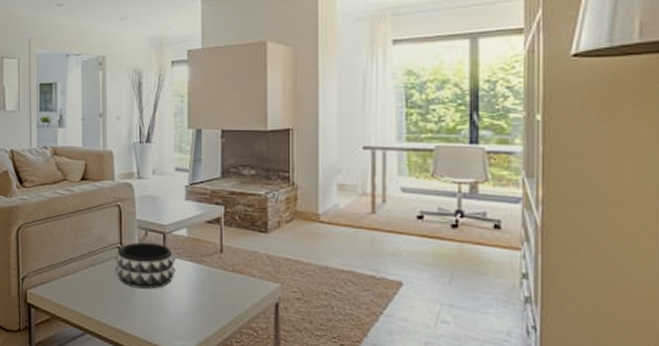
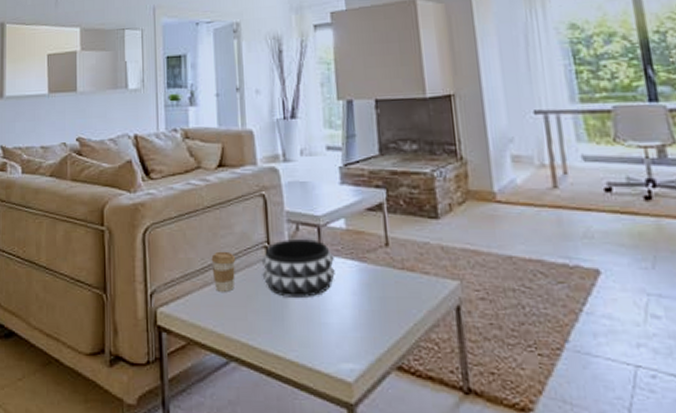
coffee cup: none [73,248,93,281] -> present [211,251,236,292]

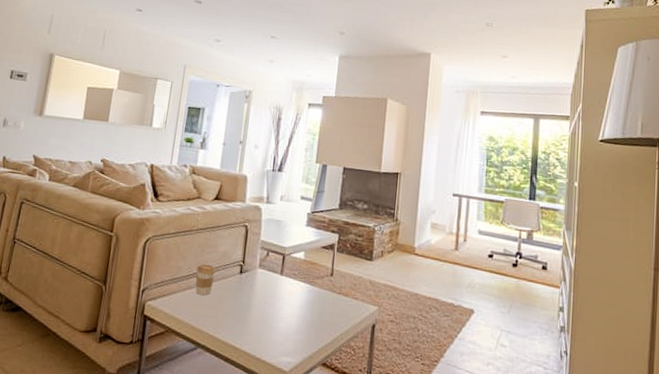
decorative bowl: present [261,239,335,297] -> none [234,261,291,307]

